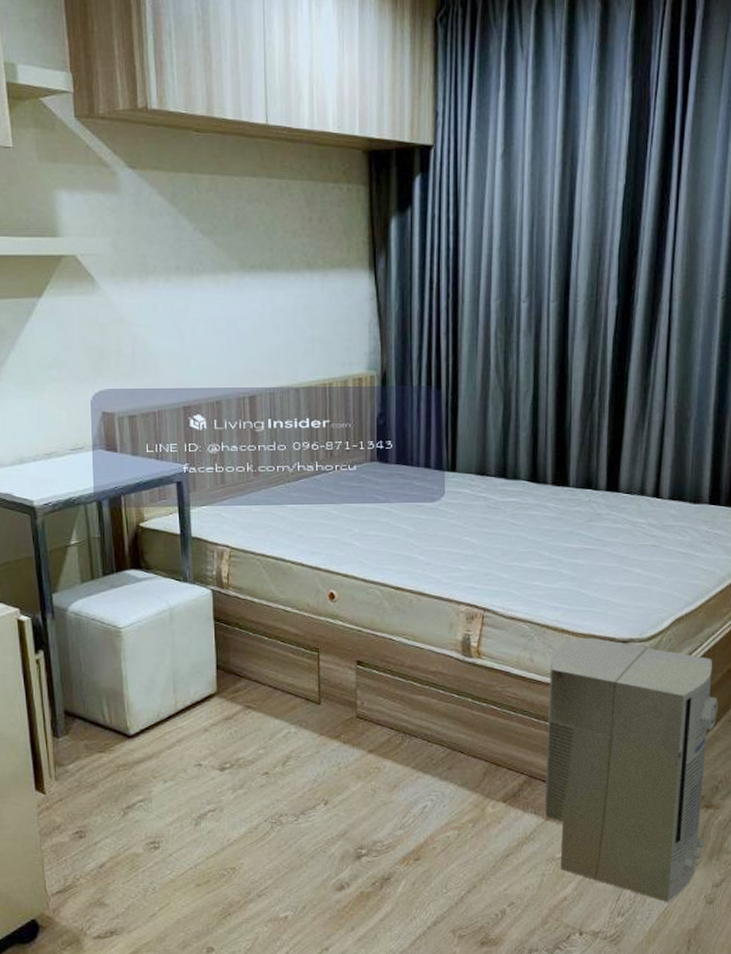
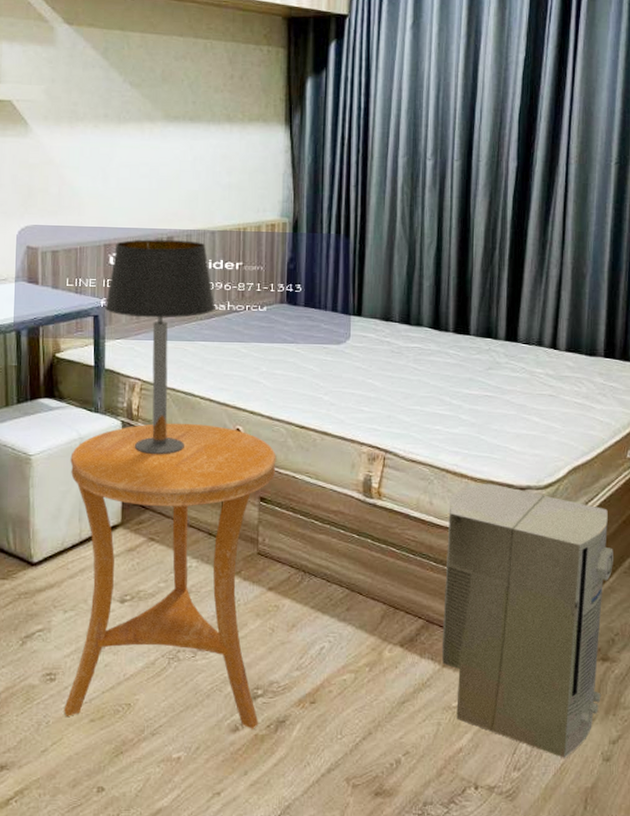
side table: none [161,589,372,887] -> present [64,423,276,729]
table lamp: none [188,399,303,623] -> present [105,239,215,455]

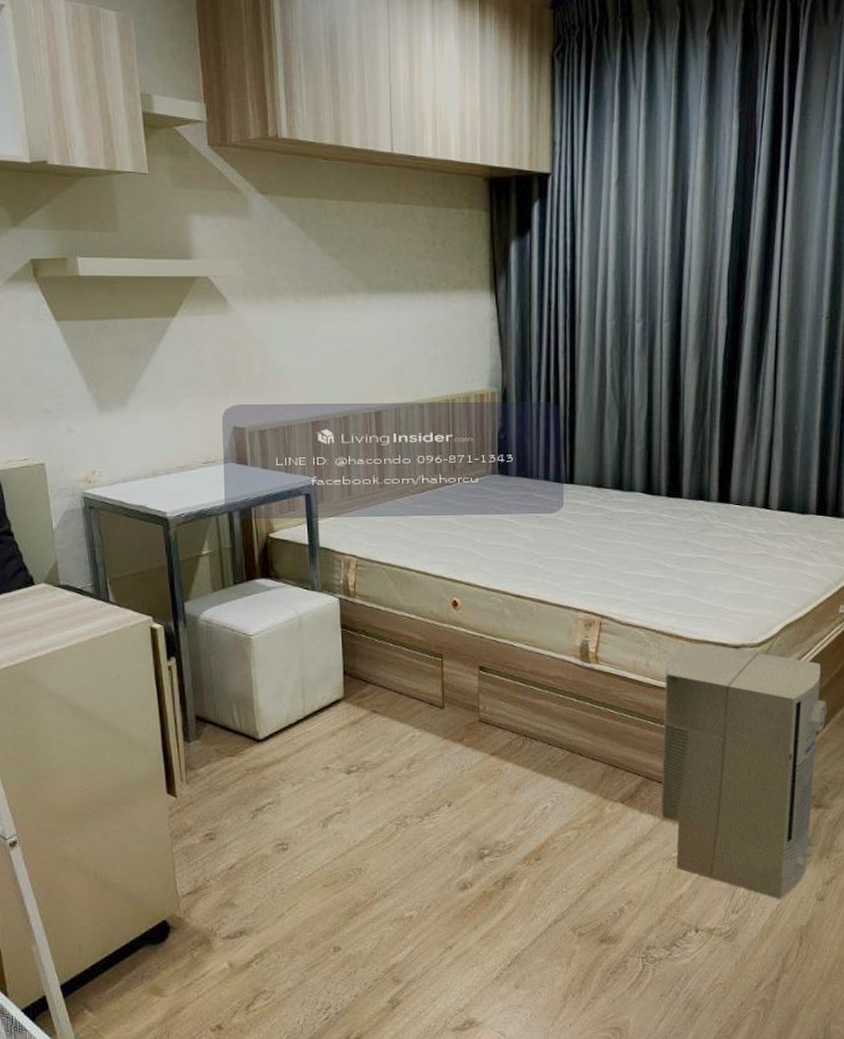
side table: present [64,423,276,729] -> none [290,597,494,887]
table lamp: present [105,239,215,455] -> none [316,414,427,630]

